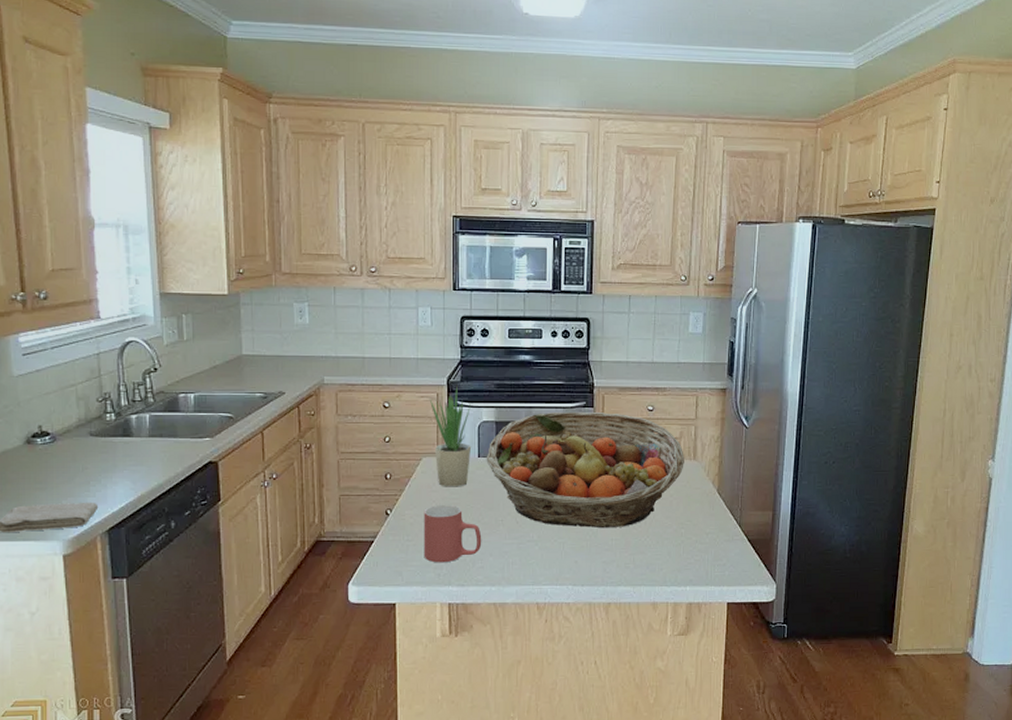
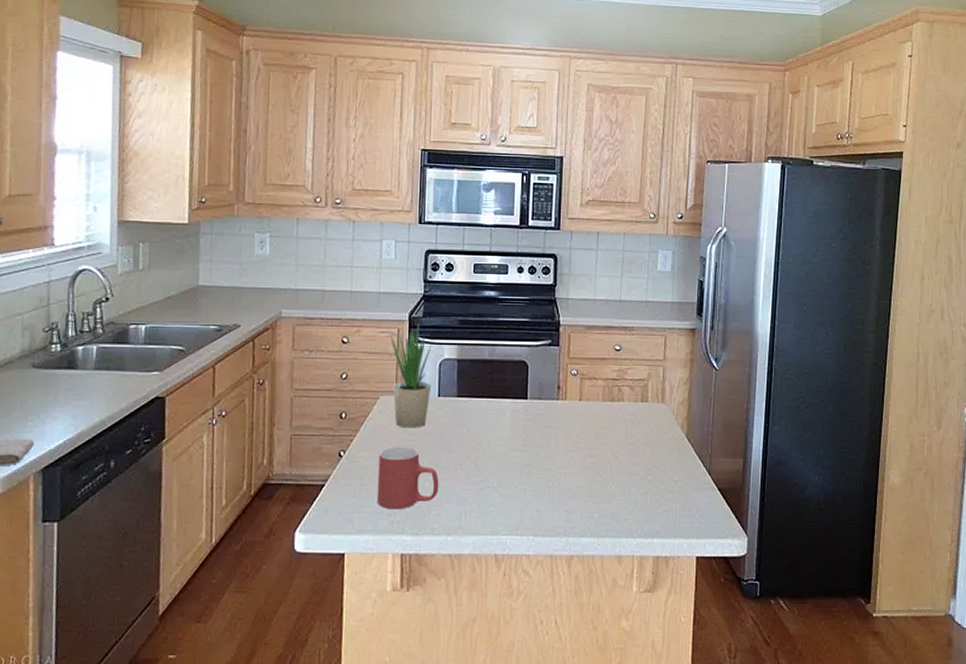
fruit basket: present [486,411,684,528] -> none [446,350,652,473]

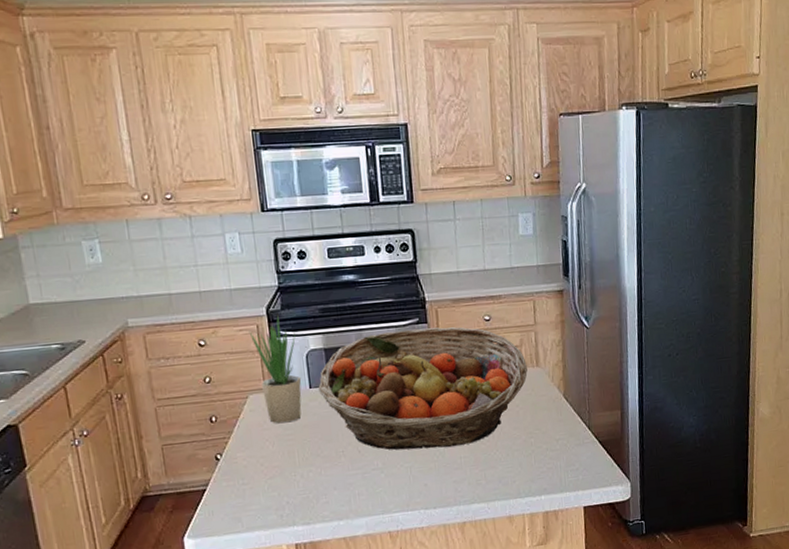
mug: present [377,446,439,510] -> none [257,441,324,504]
fruit basket: none [446,350,652,473] -> present [318,327,528,450]

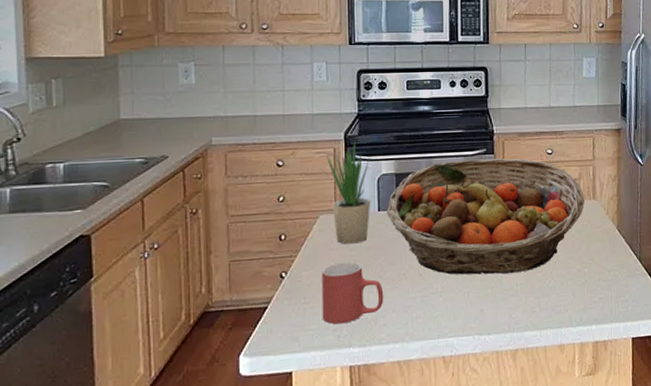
mug: none [257,441,324,504] -> present [321,261,384,325]

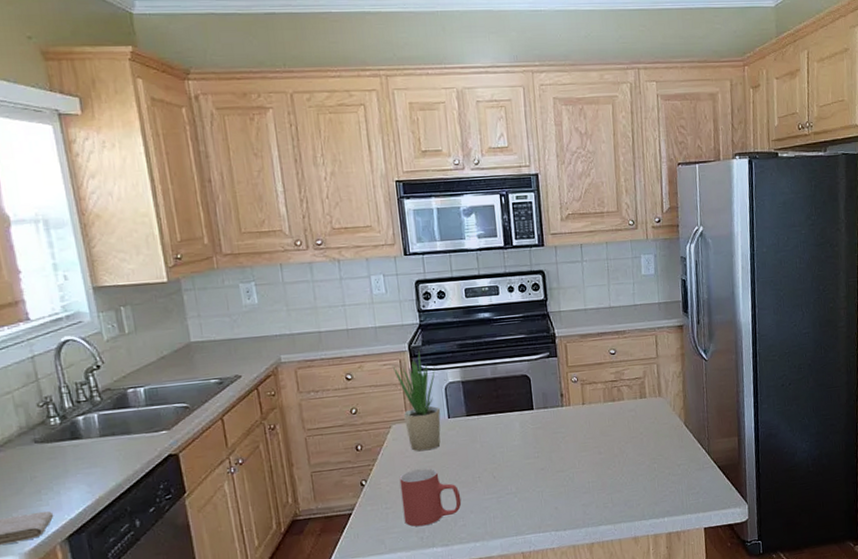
fruit basket: present [386,158,584,275] -> none [456,360,651,476]

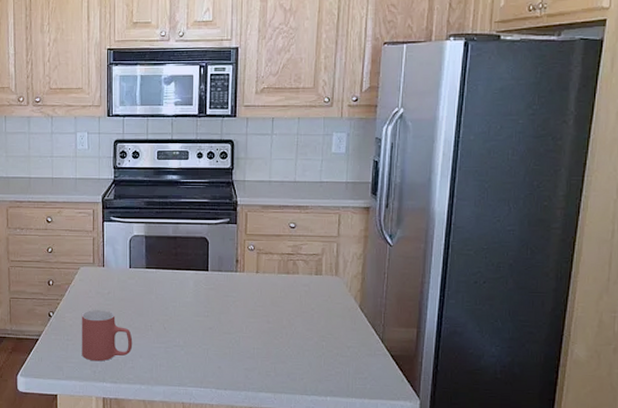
potted plant: present [392,349,441,452] -> none [86,202,124,294]

